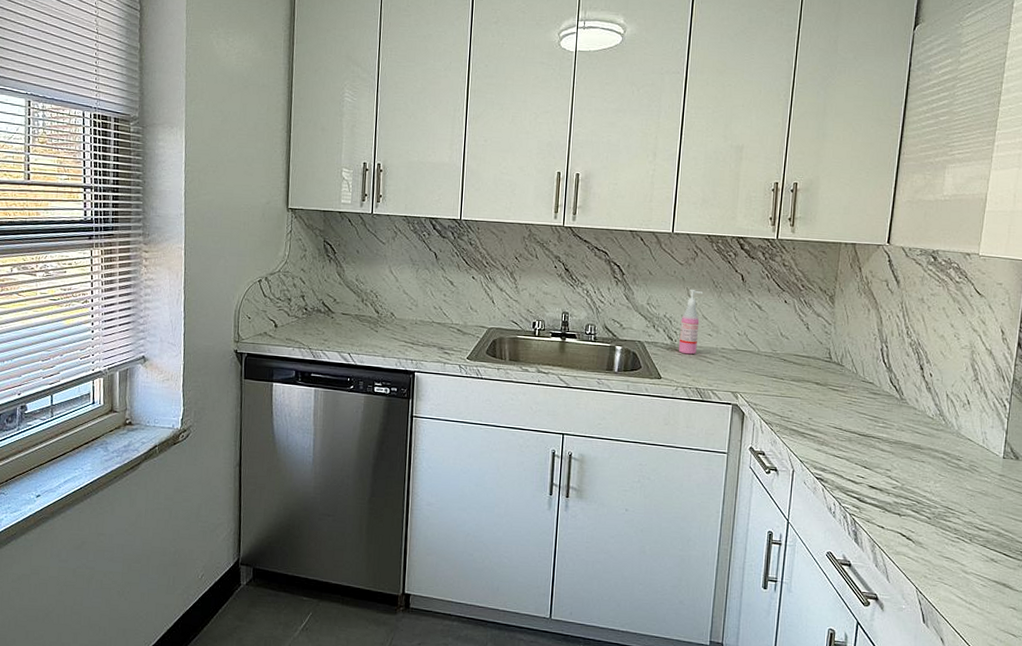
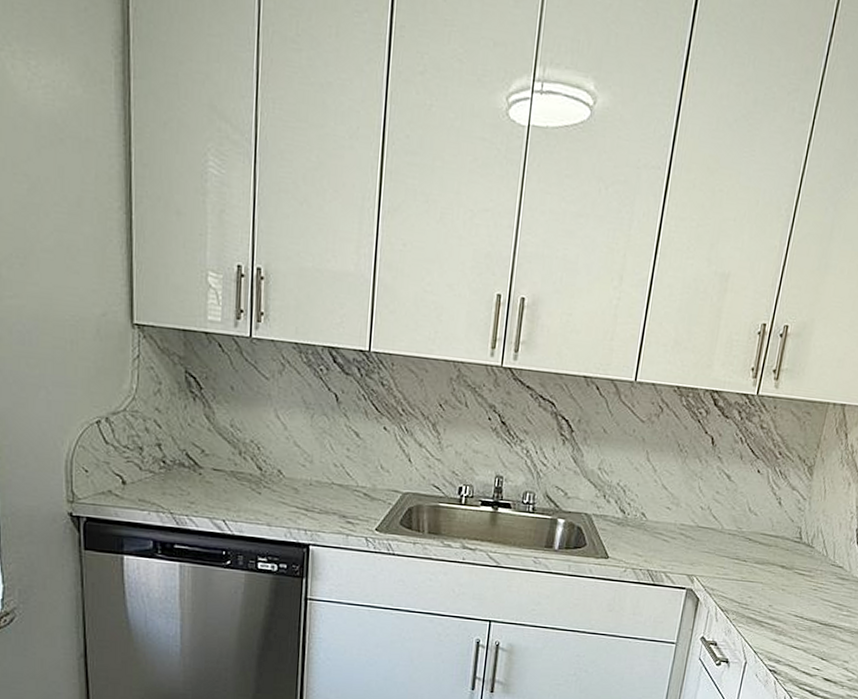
soap dispenser: present [678,290,704,355] -> none [630,453,666,531]

